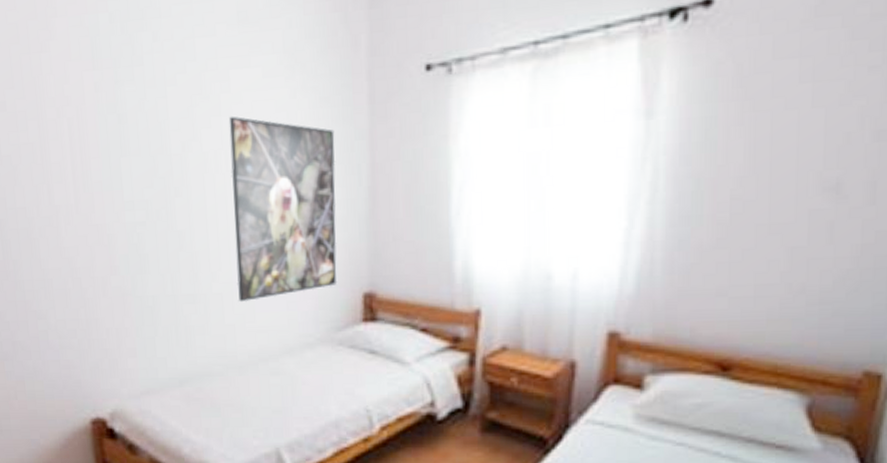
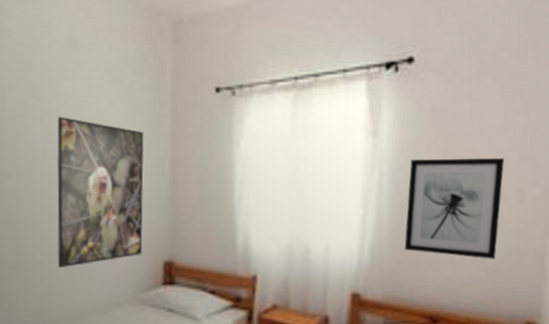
wall art: none [685,139,849,286] -> present [404,158,505,260]

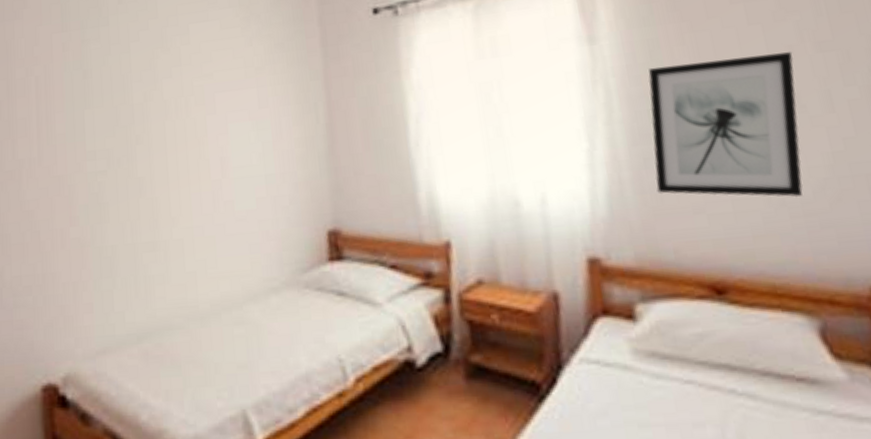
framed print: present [57,116,144,268] -> none [188,65,301,248]

